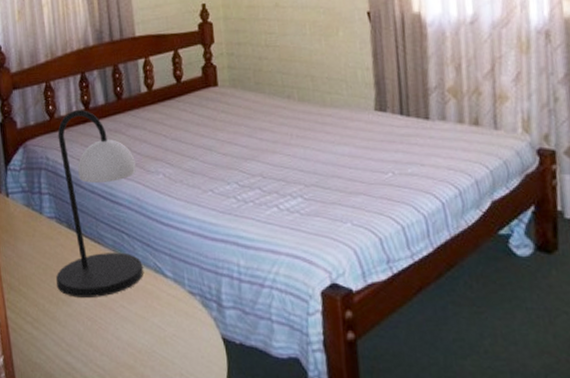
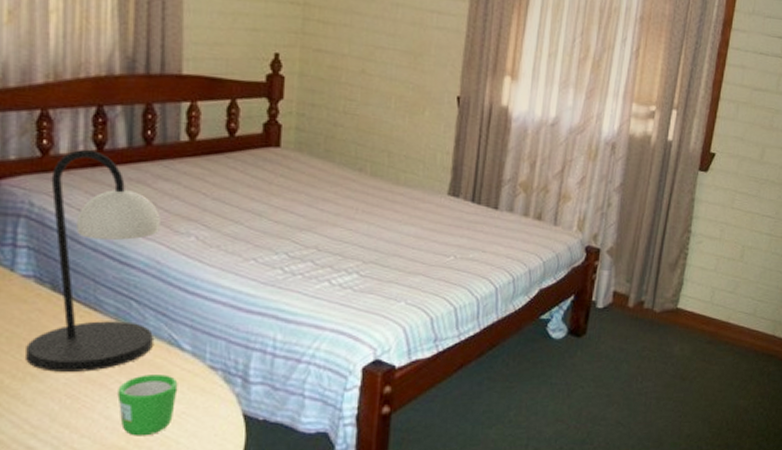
mug: none [122,299,167,356] -> present [117,375,178,436]

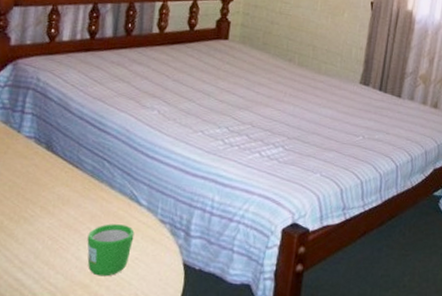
table lamp: present [26,150,160,372] -> none [21,38,133,219]

